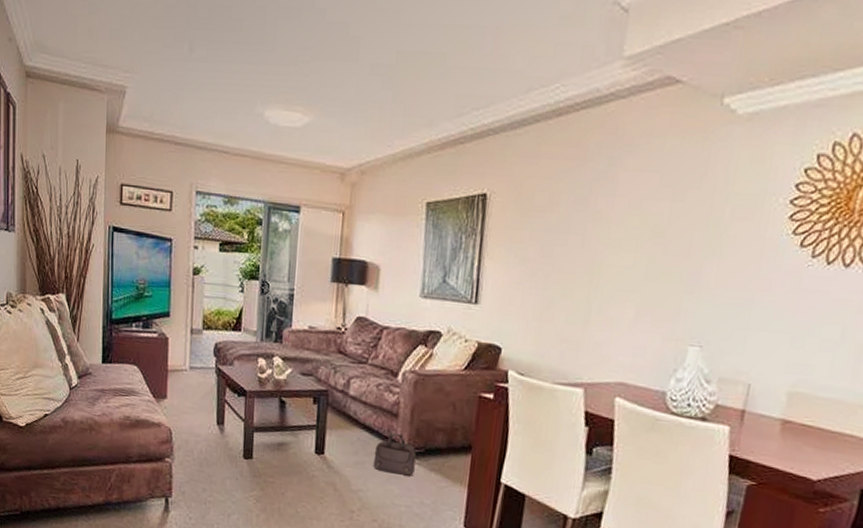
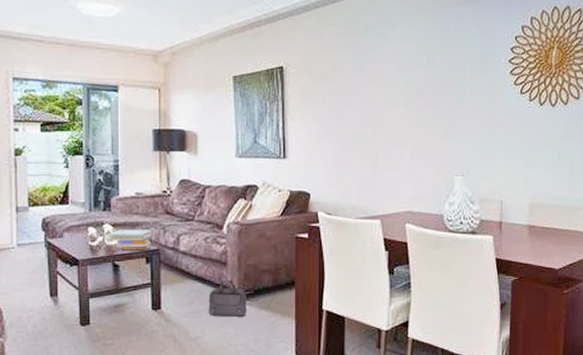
books: none [279,364,322,390] -> present [109,229,152,251]

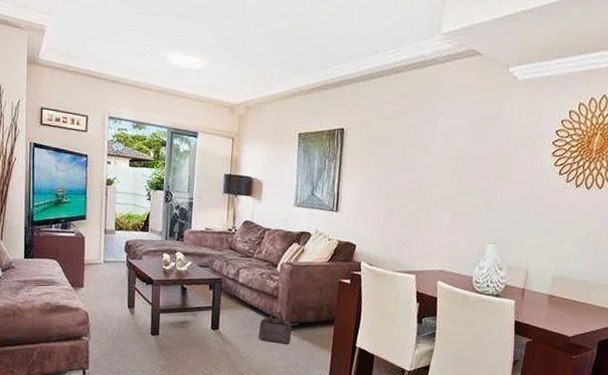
books: present [109,229,152,251] -> none [181,258,216,279]

